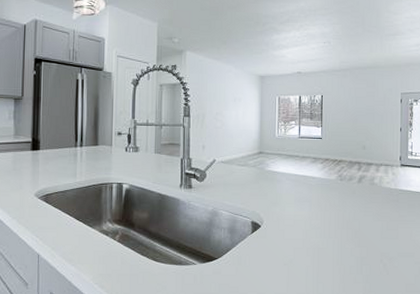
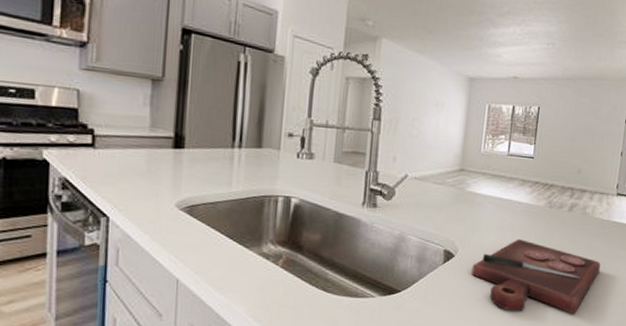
cutting board: none [277,209,393,274] -> present [471,239,601,313]

